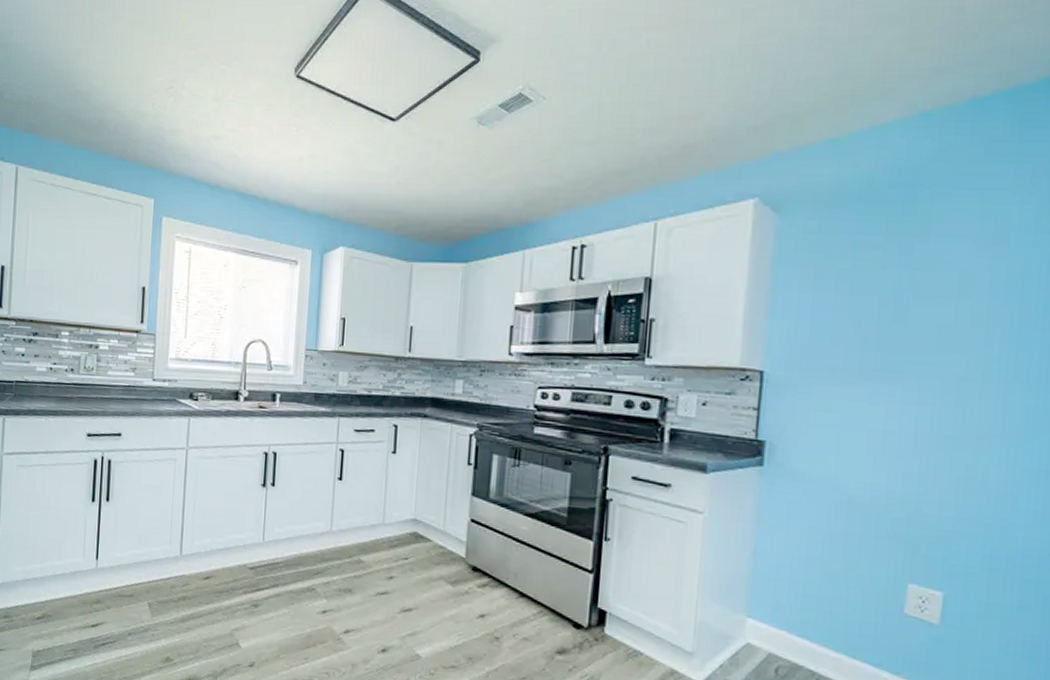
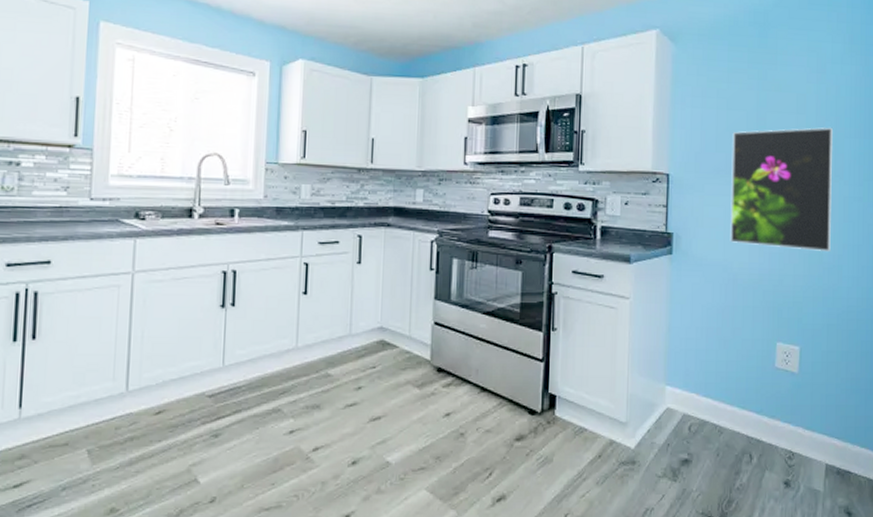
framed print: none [845,315,1014,476] -> present [730,127,833,251]

